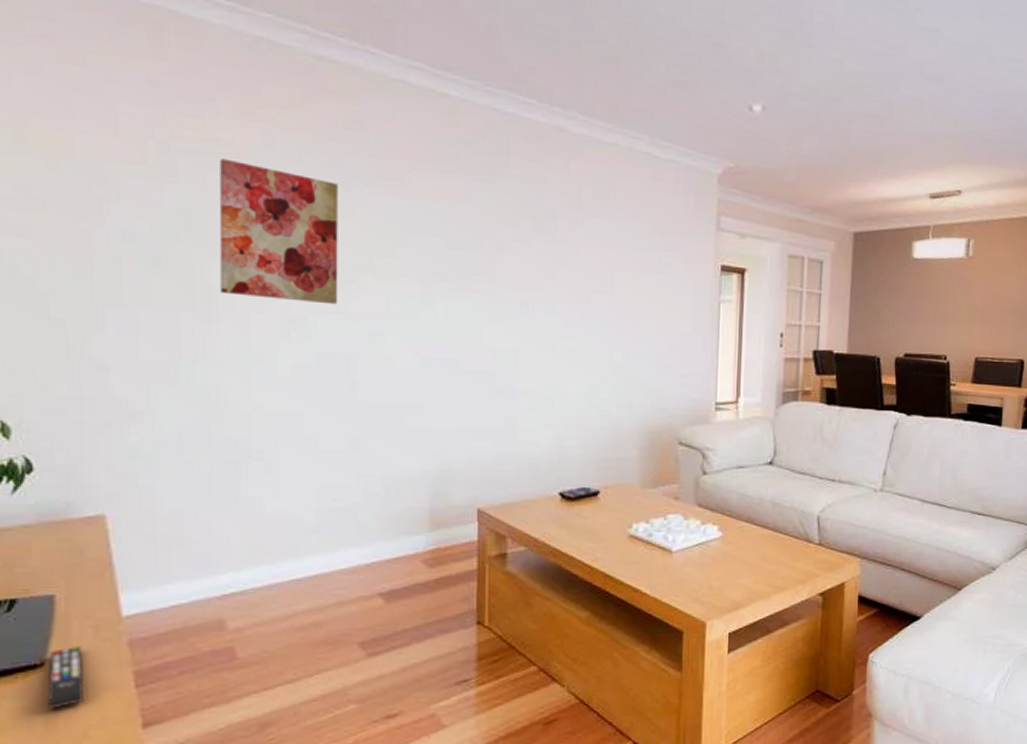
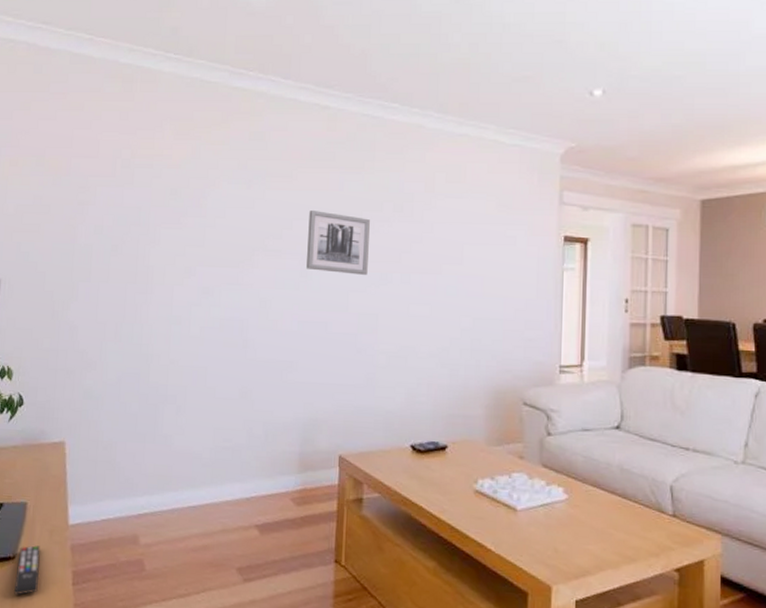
wall art: present [219,158,338,305] -> none [155,169,243,278]
wall art: none [428,224,505,304] -> present [306,211,370,275]

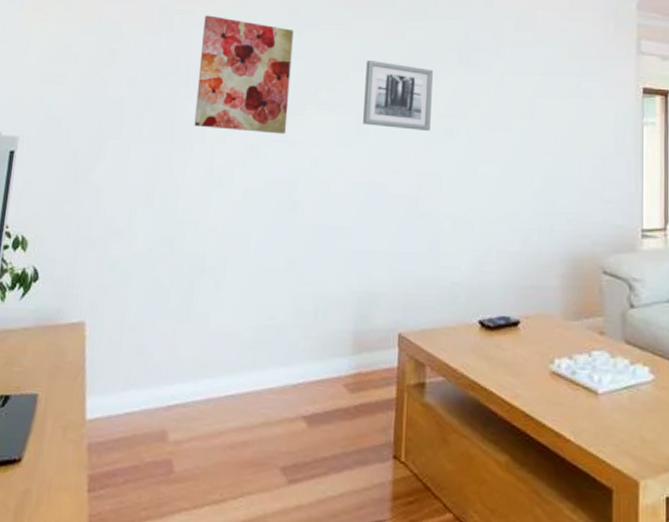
remote control: present [13,545,41,595] -> none [17,445,52,506]
wall art: none [155,169,243,278] -> present [194,15,294,135]

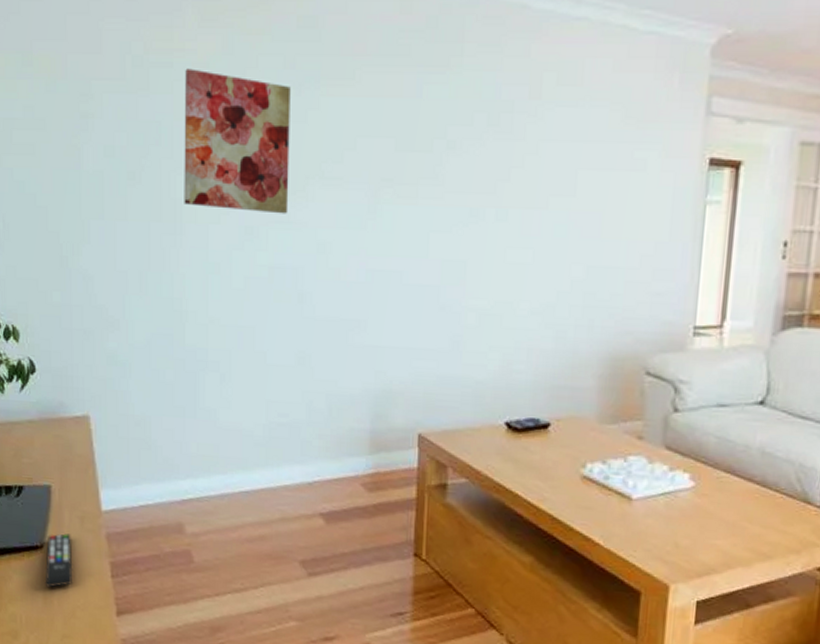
remote control: none [17,445,52,506] -> present [45,533,73,588]
wall art: present [363,61,433,131] -> none [375,125,457,210]

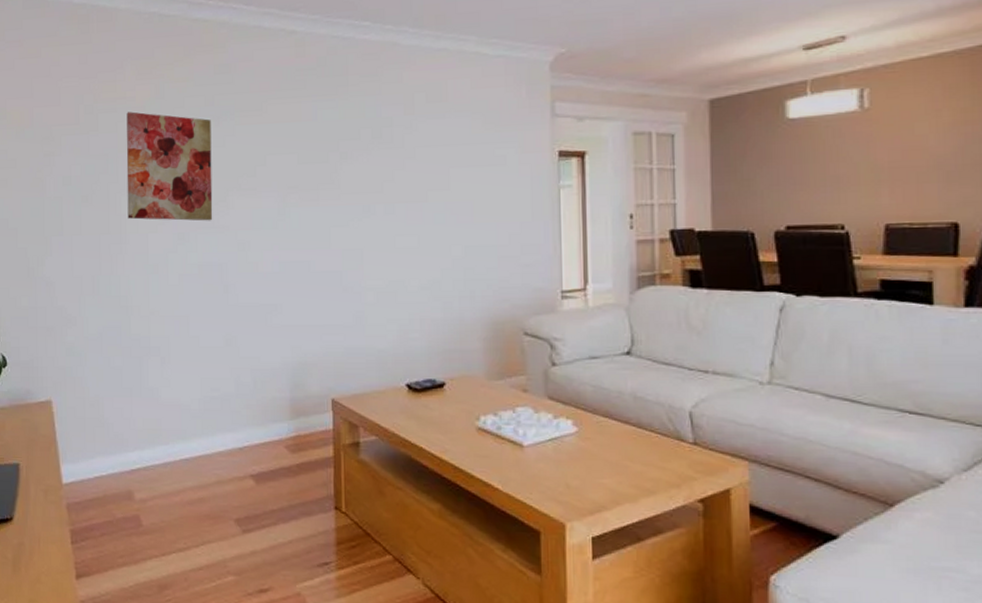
remote control: present [45,533,73,588] -> none [14,506,38,556]

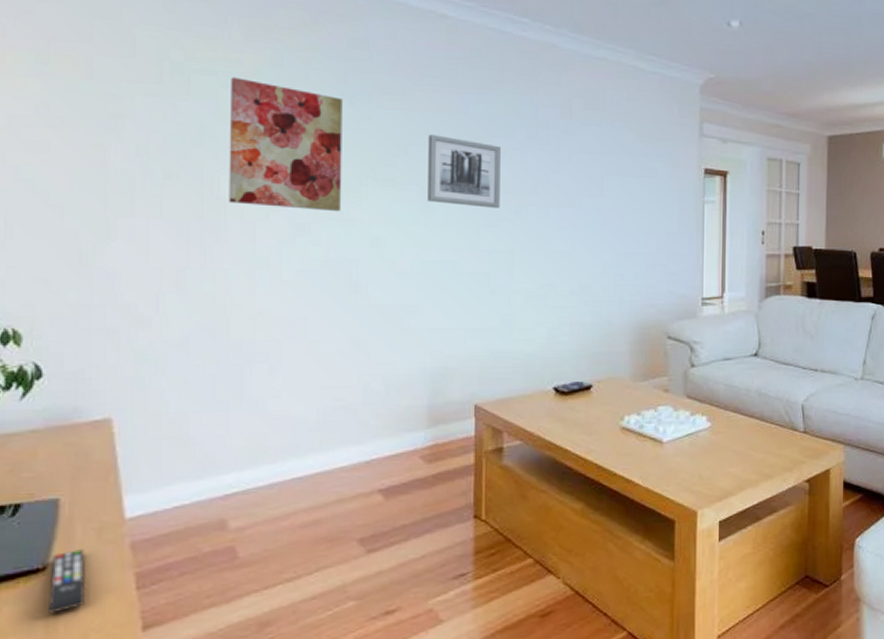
remote control: none [14,506,38,556] -> present [47,549,86,614]
wall art: none [283,143,349,209] -> present [428,135,501,208]

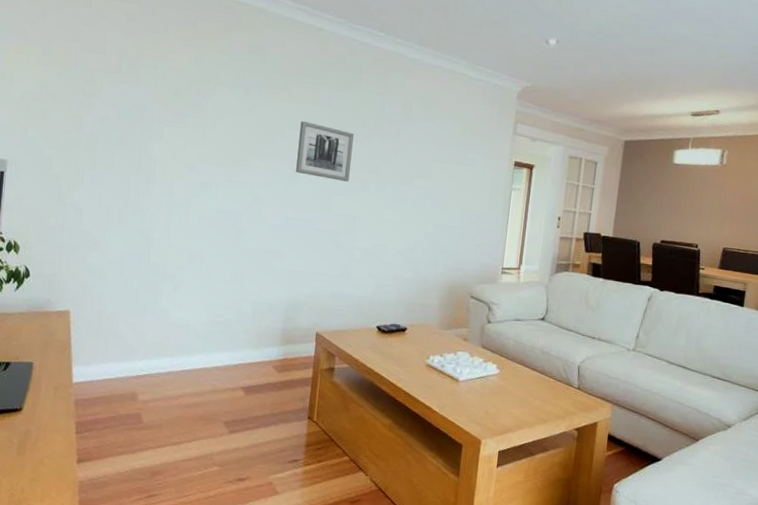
remote control: present [47,549,86,614] -> none [20,399,46,441]
wall art: present [229,77,343,212] -> none [157,70,242,176]

